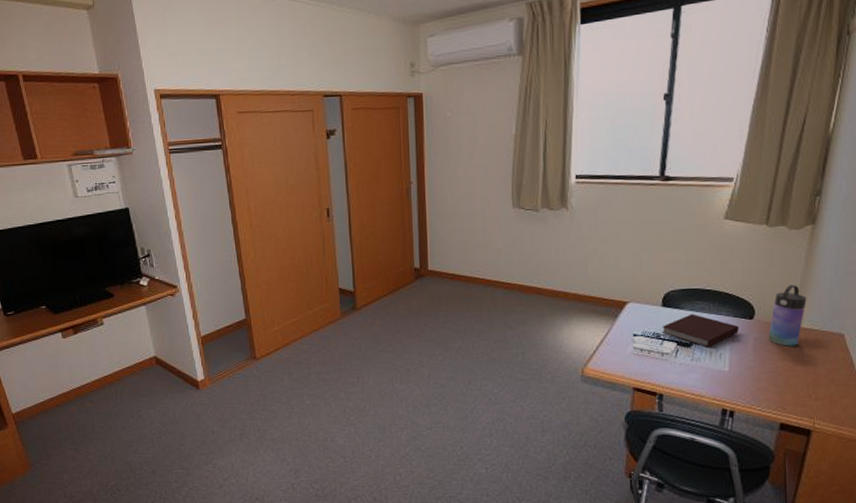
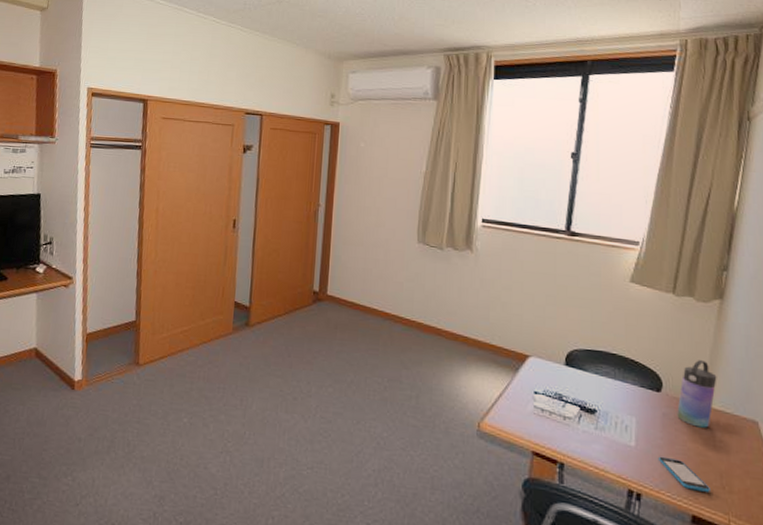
notebook: present [661,314,739,347] -> none [564,377,646,417]
smartphone: none [749,376,797,403] -> present [658,456,710,493]

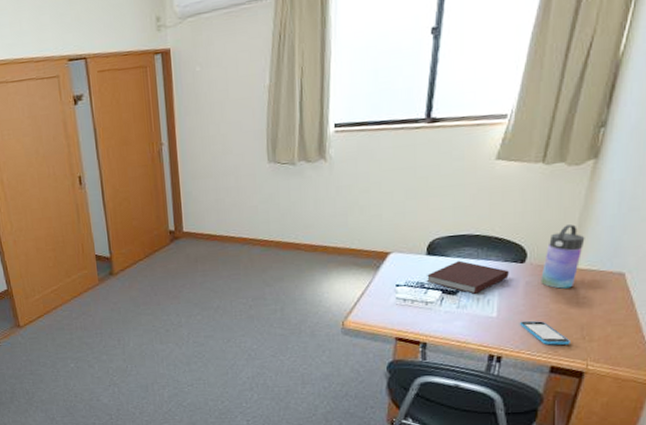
notebook: none [564,377,646,417] -> present [426,260,509,294]

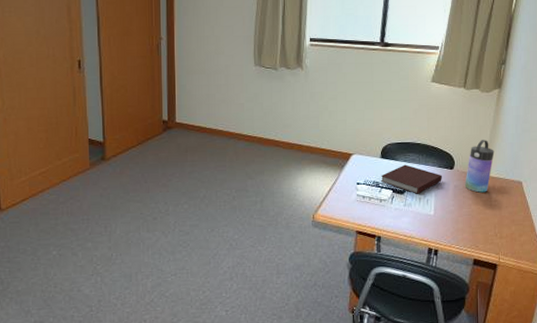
smartphone: present [519,320,570,346] -> none [450,219,487,241]

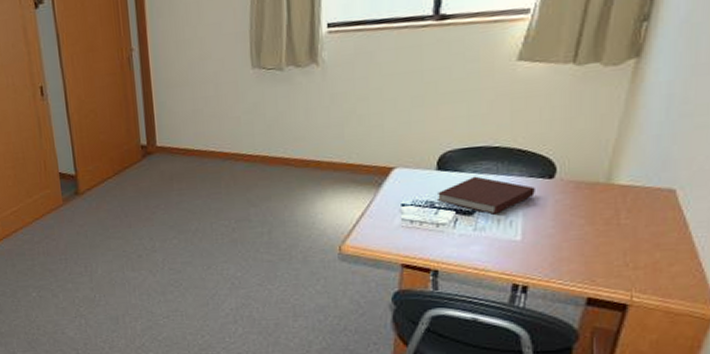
water bottle: present [465,140,495,193] -> none [573,134,626,208]

